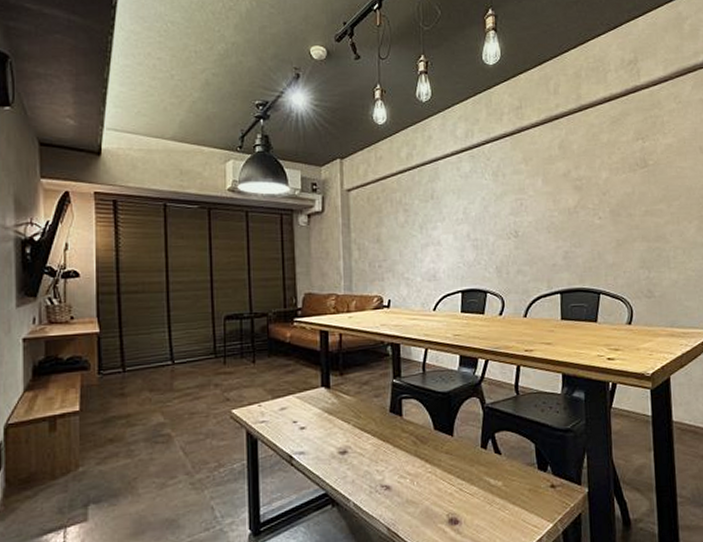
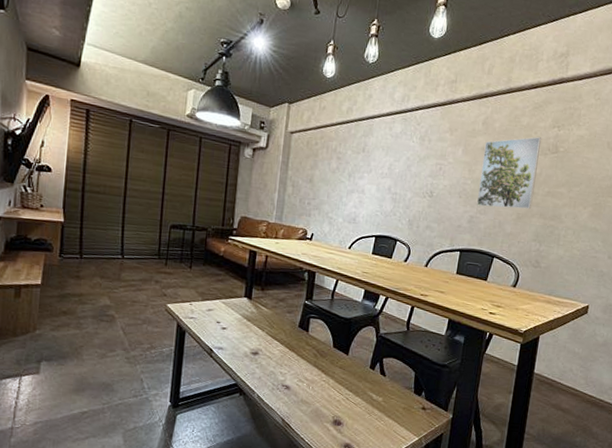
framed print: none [565,153,631,239] -> present [477,137,542,210]

